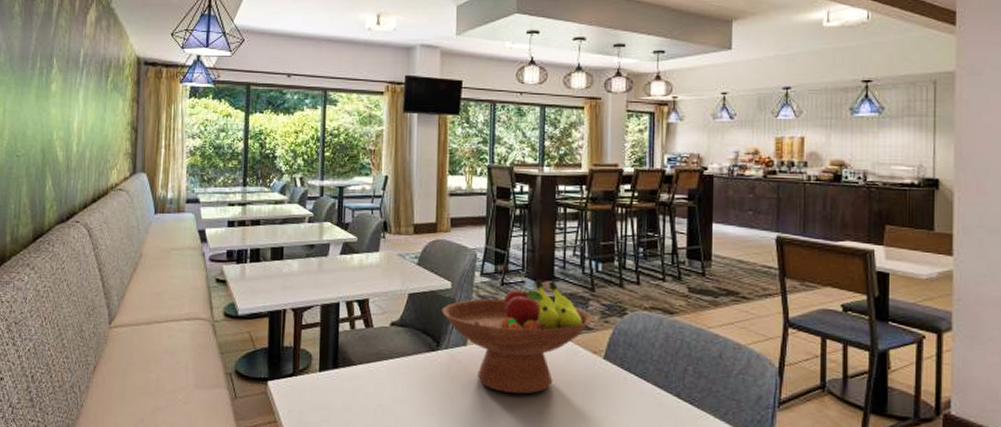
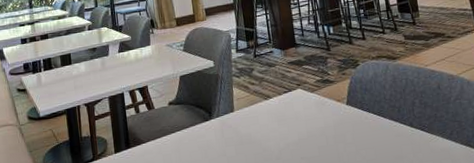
fruit bowl: present [441,279,593,394] -> none [209,47,333,146]

